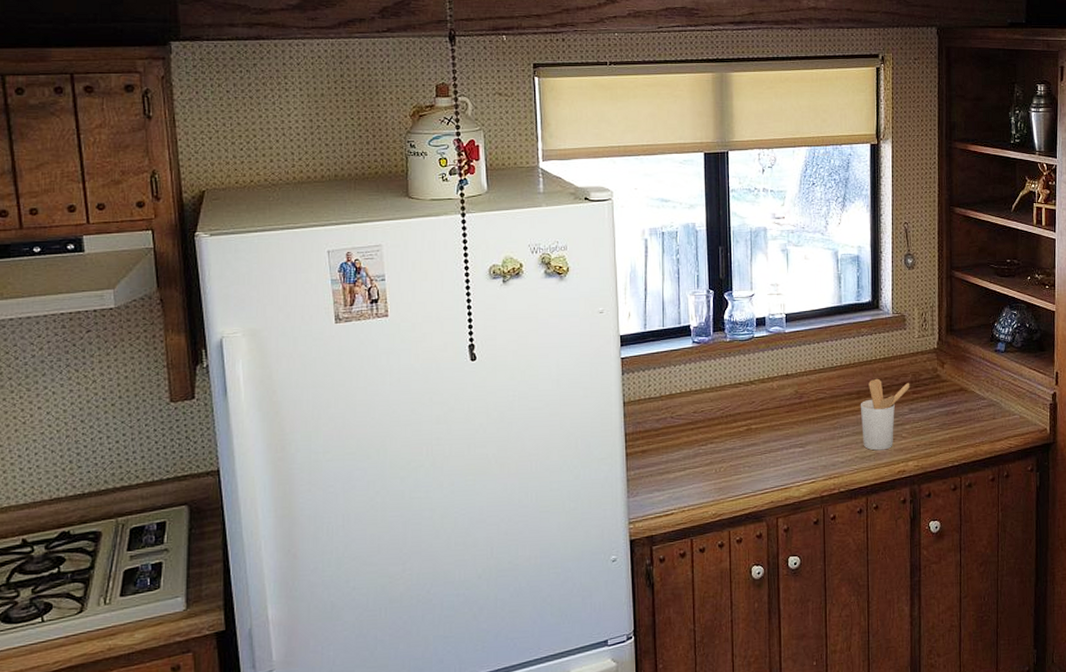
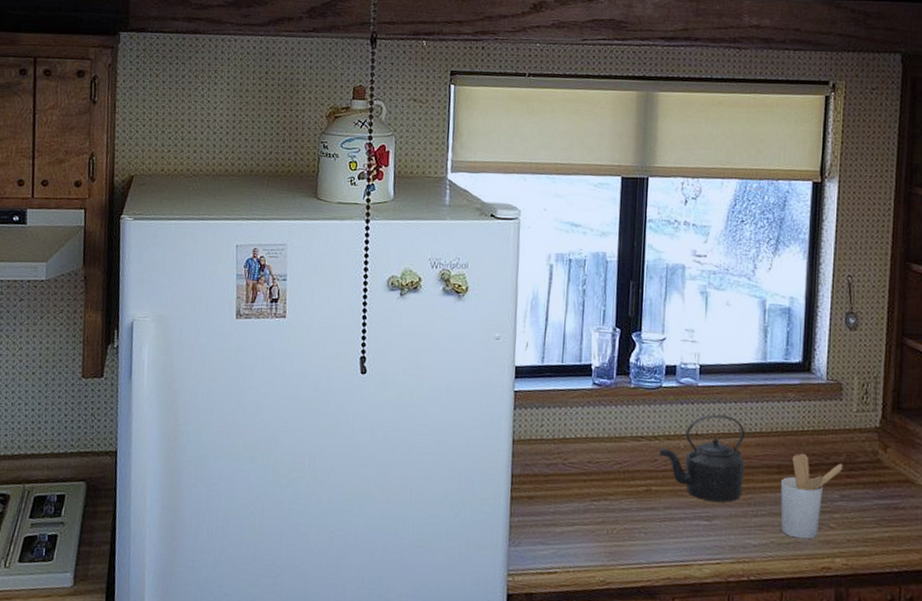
kettle: none [756,354,830,430] -> present [659,414,746,503]

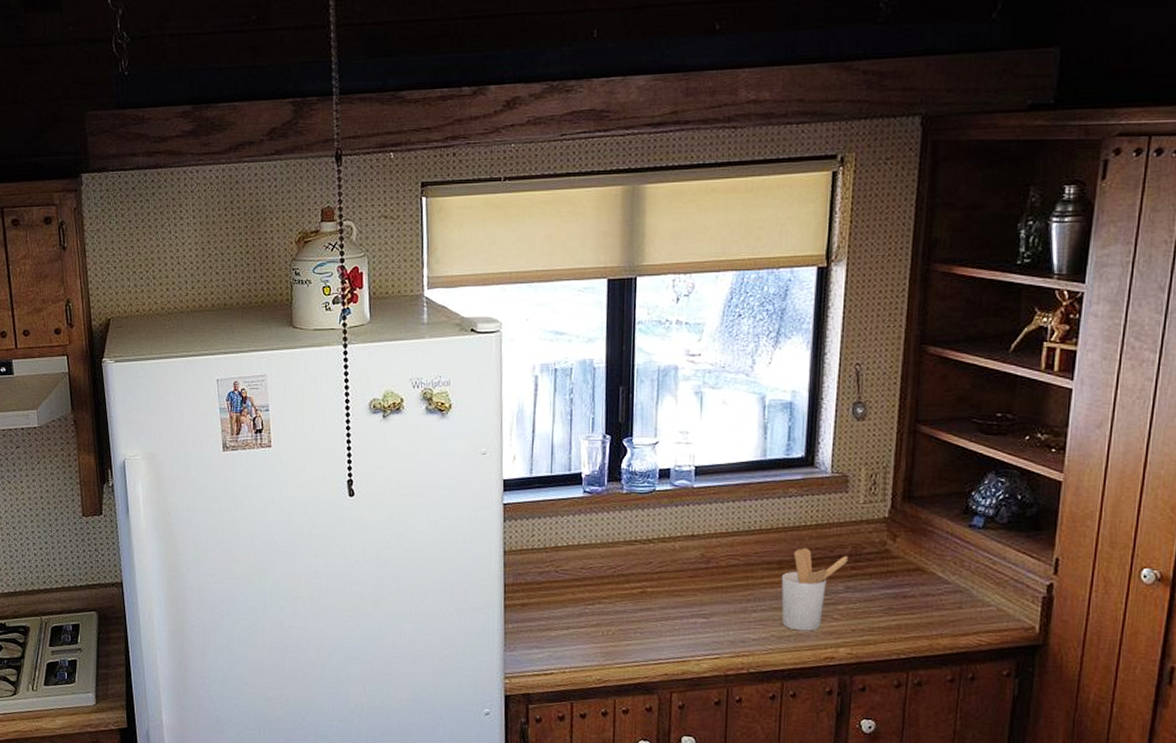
kettle: present [659,414,746,503] -> none [654,514,744,600]

